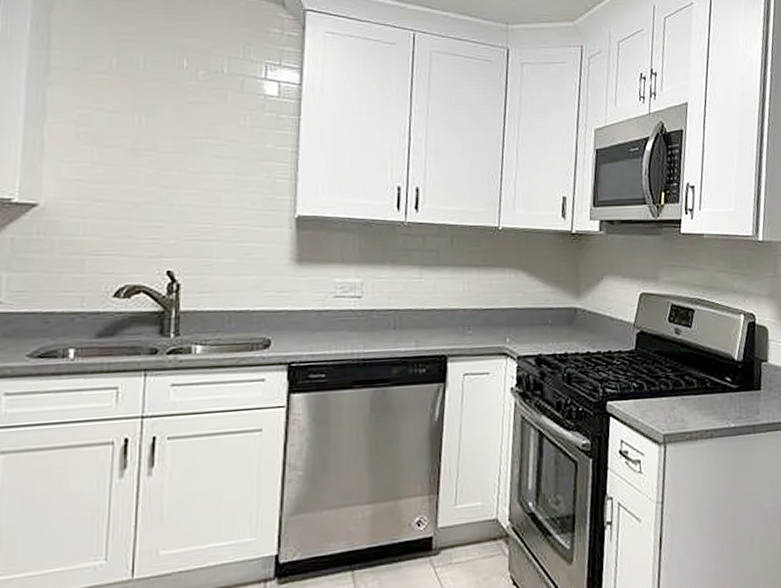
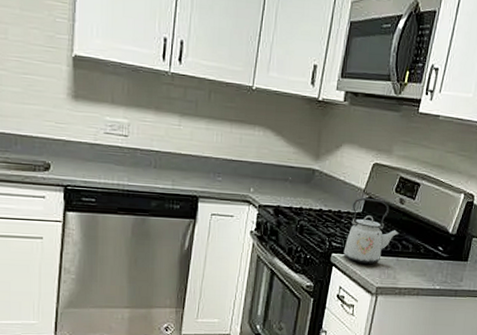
kettle: none [620,332,680,409] -> present [343,197,400,264]

